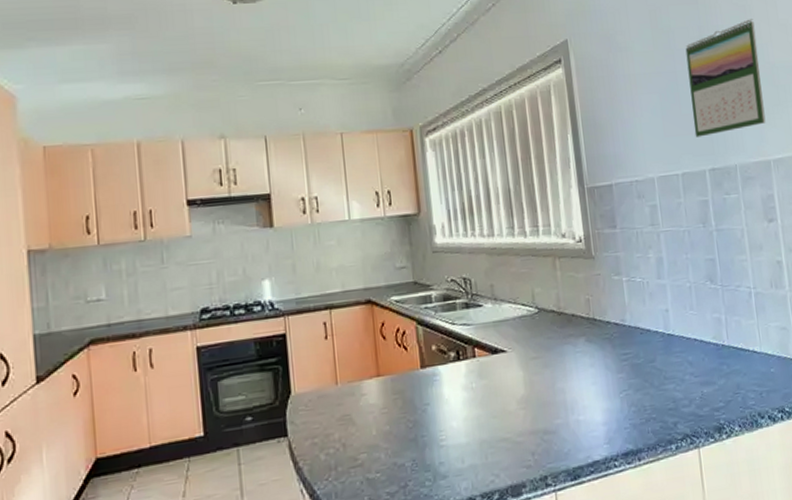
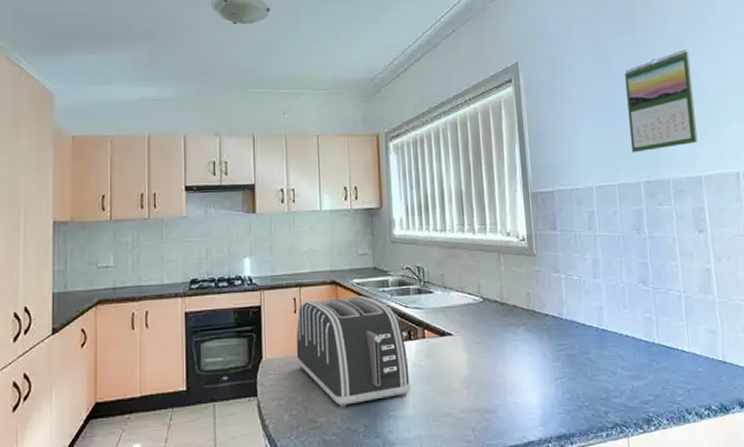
toaster: none [329,315,463,442] -> present [296,296,411,409]

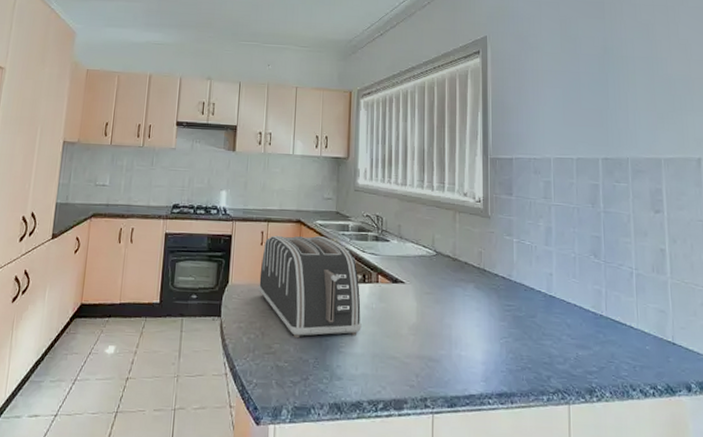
calendar: present [624,49,698,153] -> none [590,36,660,130]

